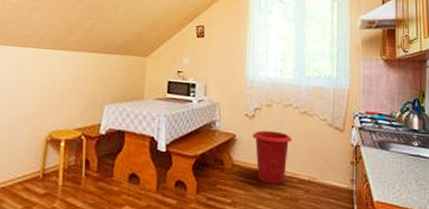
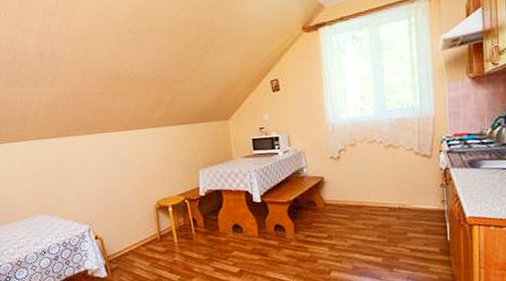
waste bin: present [252,130,293,185] -> none [340,167,380,216]

